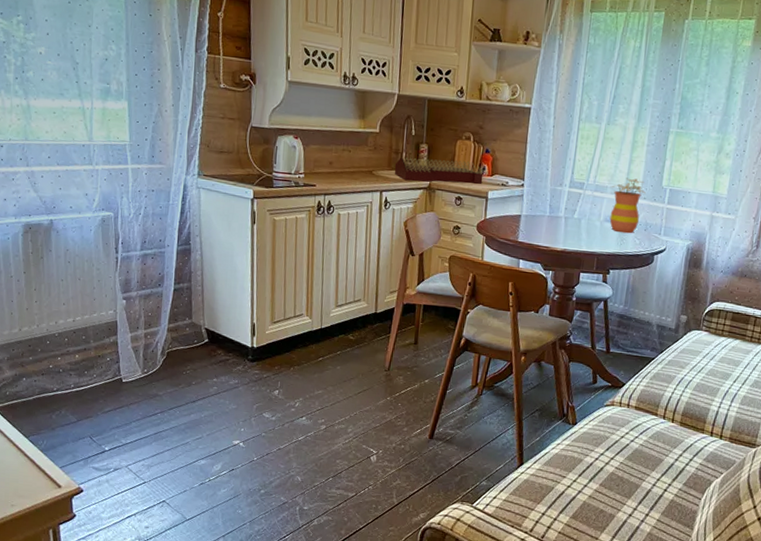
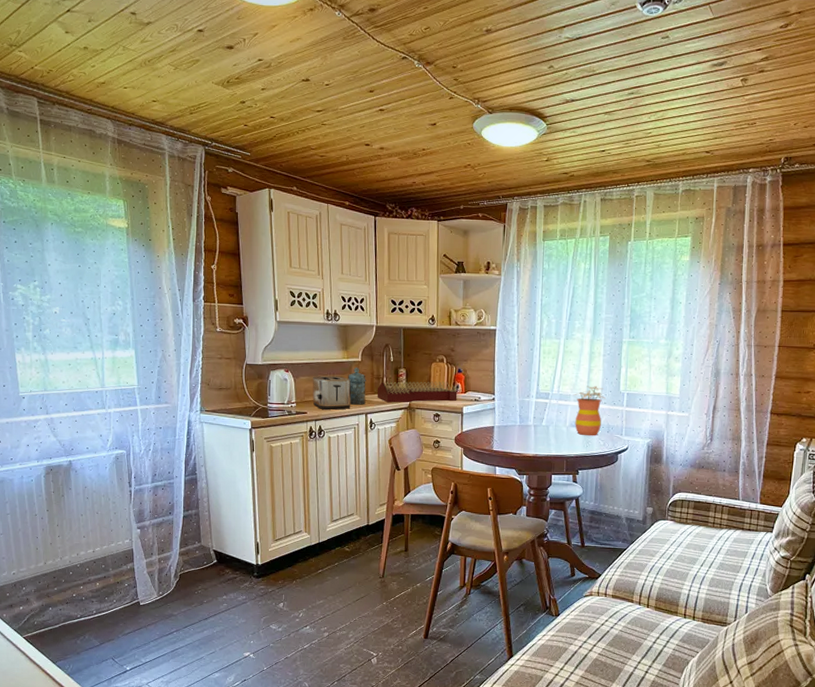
toaster: none [322,145,367,185] -> present [312,375,351,410]
canister: none [363,139,384,181] -> present [348,368,366,405]

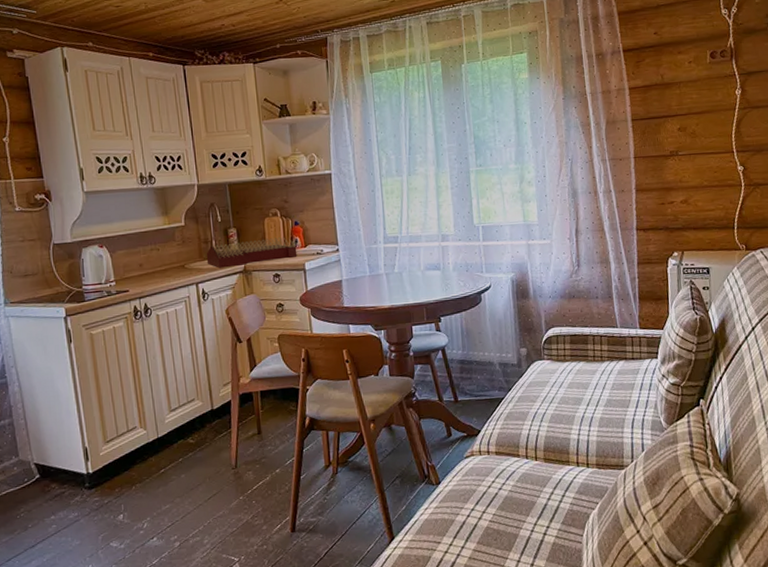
toaster: present [312,375,351,410] -> none [132,244,179,286]
canister: present [348,368,366,405] -> none [171,233,195,276]
flowerpot: present [574,386,606,436] -> none [425,222,460,279]

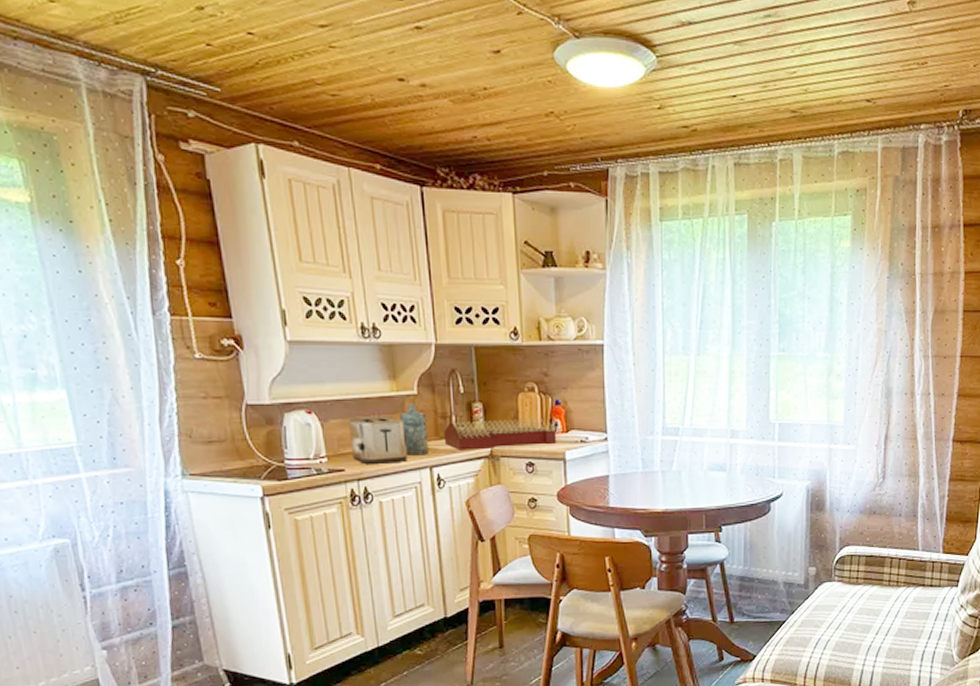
toaster: none [132,244,179,286] -> present [349,416,408,465]
canister: none [171,233,195,276] -> present [400,404,429,456]

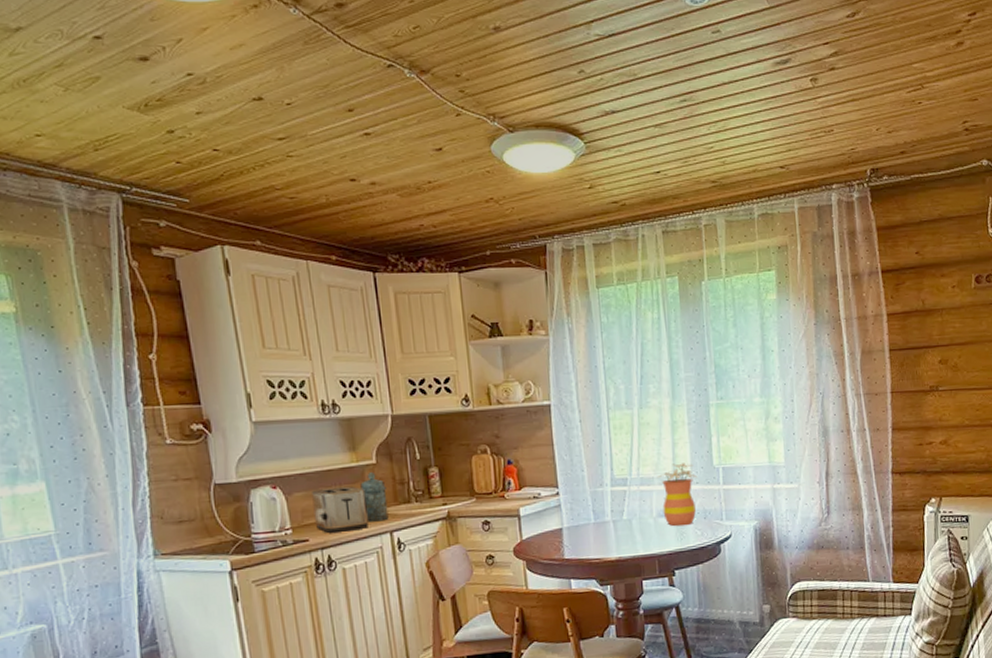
dish rack: present [443,418,557,451] -> none [402,478,511,514]
flowerpot: none [711,416,752,482] -> present [658,463,697,527]

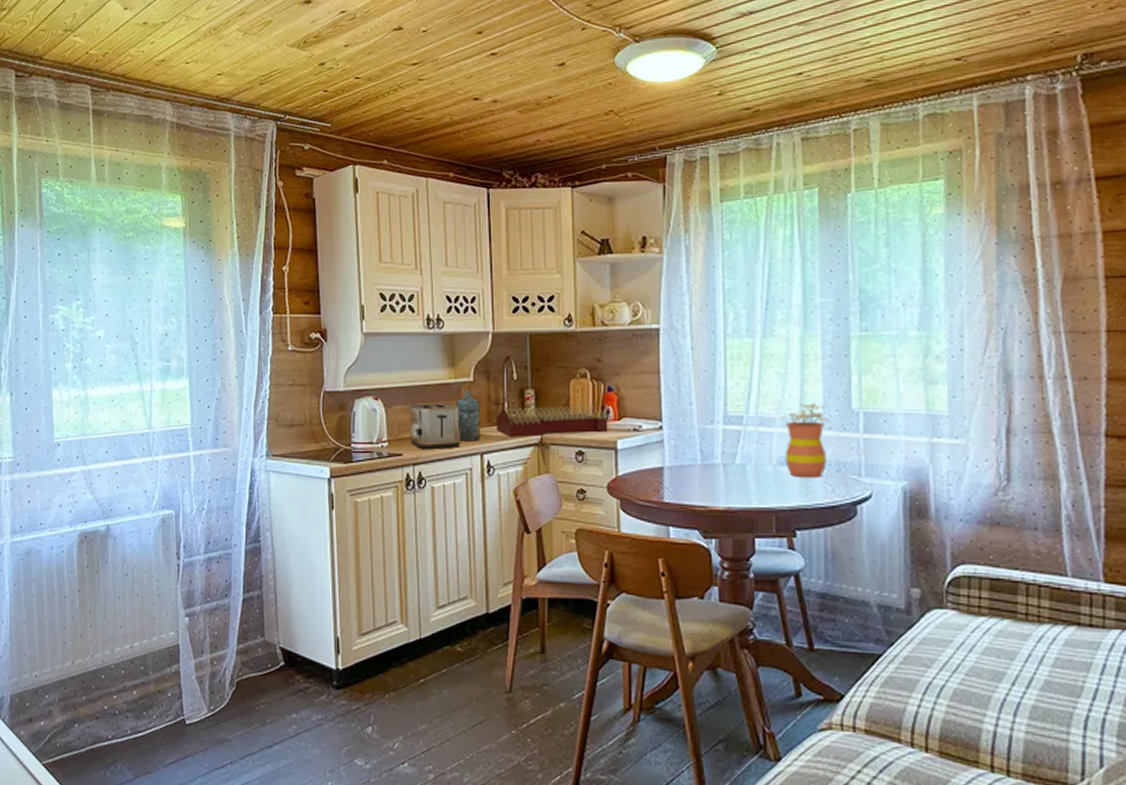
dish rack: none [402,478,511,514] -> present [495,405,608,437]

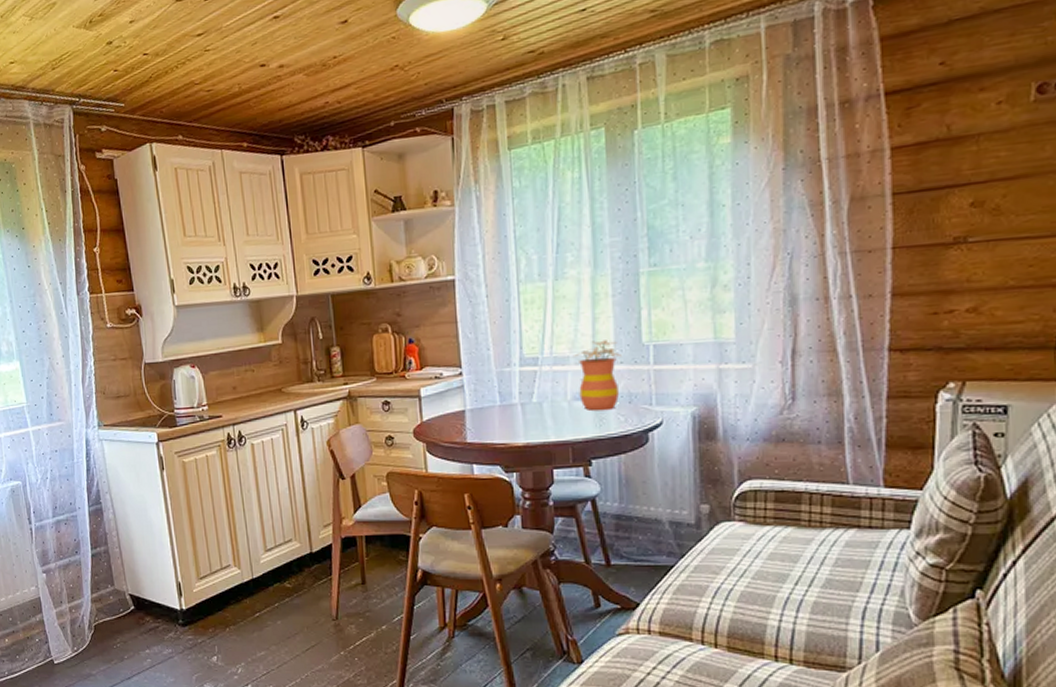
toaster: present [409,402,461,450] -> none [225,365,275,411]
canister: present [456,390,481,442] -> none [267,352,293,400]
dish rack: present [495,405,608,437] -> none [305,357,411,393]

